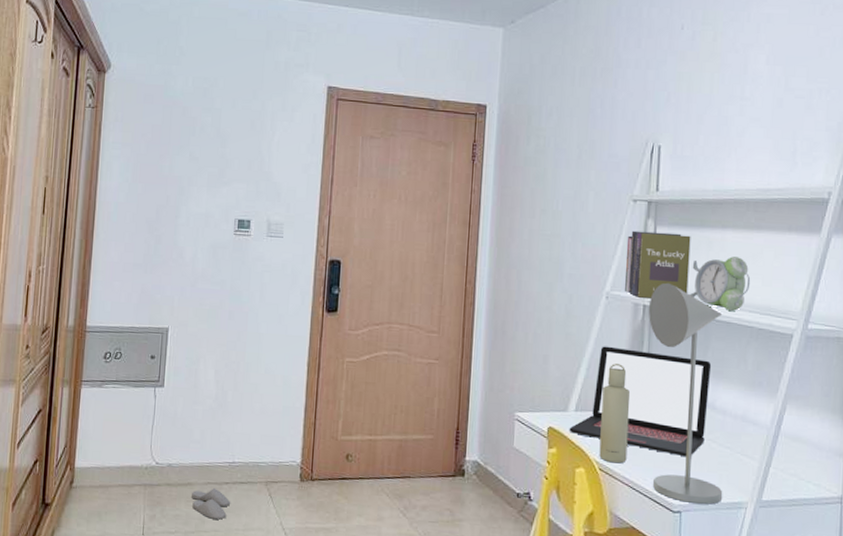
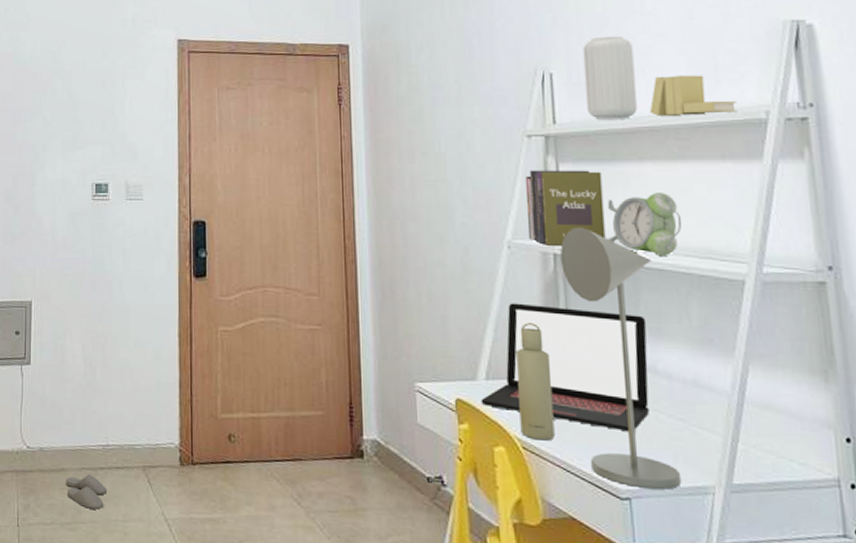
vase: none [685,116,730,191] -> present [582,36,637,119]
books: none [736,155,807,193] -> present [649,75,738,117]

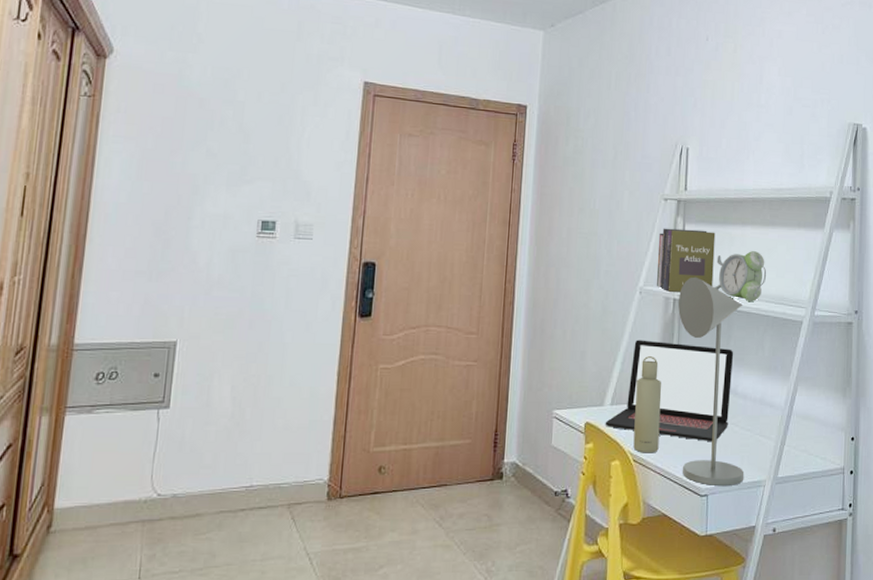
slippers: present [66,473,107,509] -> none [200,516,246,552]
vase: present [582,36,637,119] -> none [710,121,749,191]
books: present [649,75,738,117] -> none [754,157,813,192]

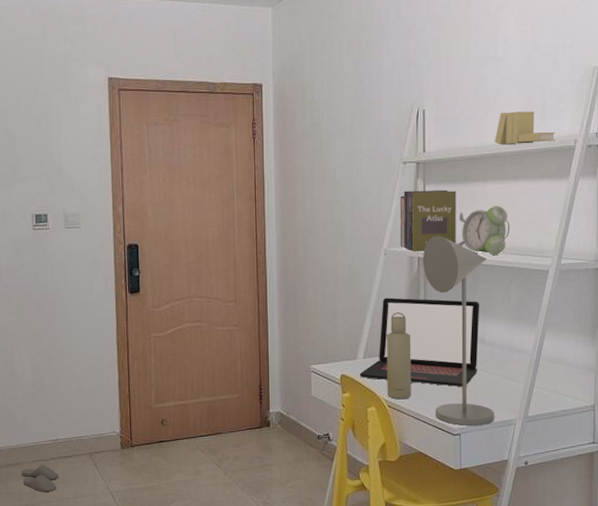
slippers: none [200,516,246,552] -> present [22,464,58,492]
books: none [754,157,813,192] -> present [494,111,556,146]

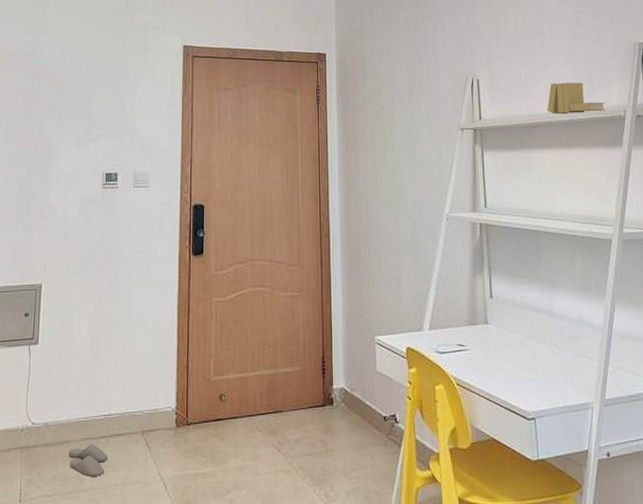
laptop: present [359,297,480,387] -> none [425,265,548,364]
bottle: present [387,311,411,400] -> none [452,279,481,377]
books: present [400,189,457,251] -> none [459,156,517,217]
desk lamp: present [422,235,495,426] -> none [484,201,571,409]
alarm clock: present [457,206,510,255] -> none [518,173,570,222]

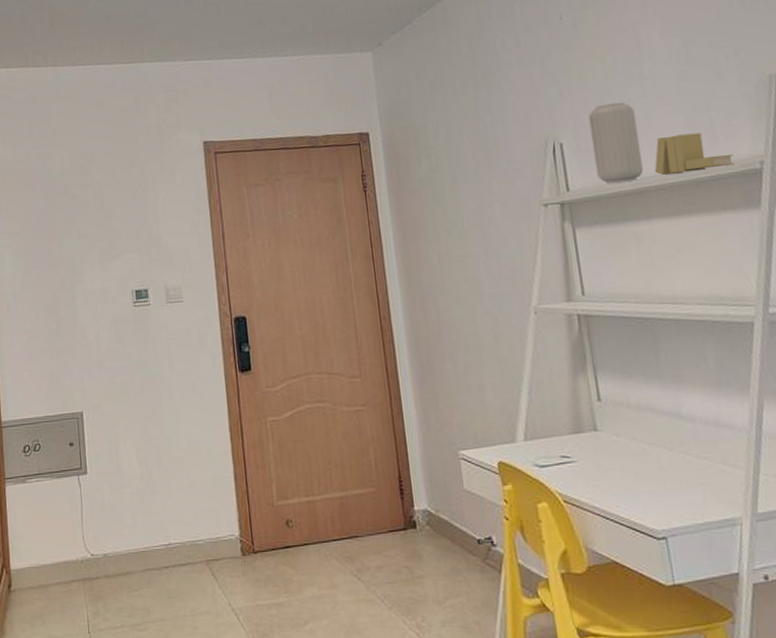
slippers: present [69,443,108,476] -> none [132,573,173,608]
vase: none [500,51,538,116] -> present [588,102,643,184]

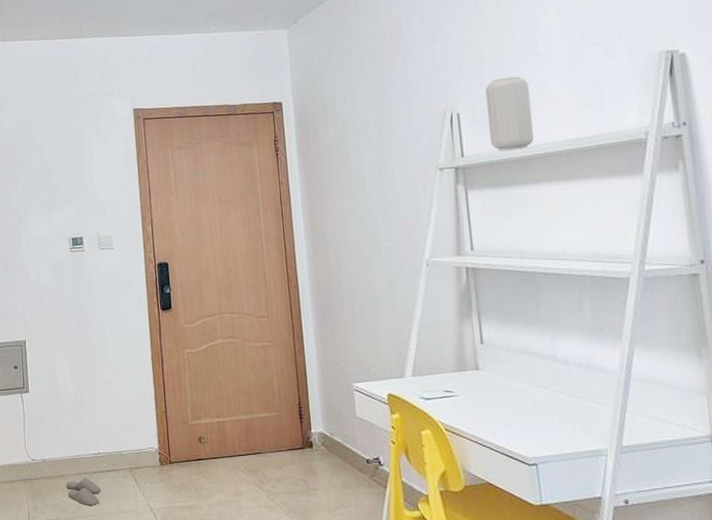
slippers: none [132,573,173,608] -> present [66,477,101,505]
books: present [654,132,735,175] -> none [544,105,621,144]

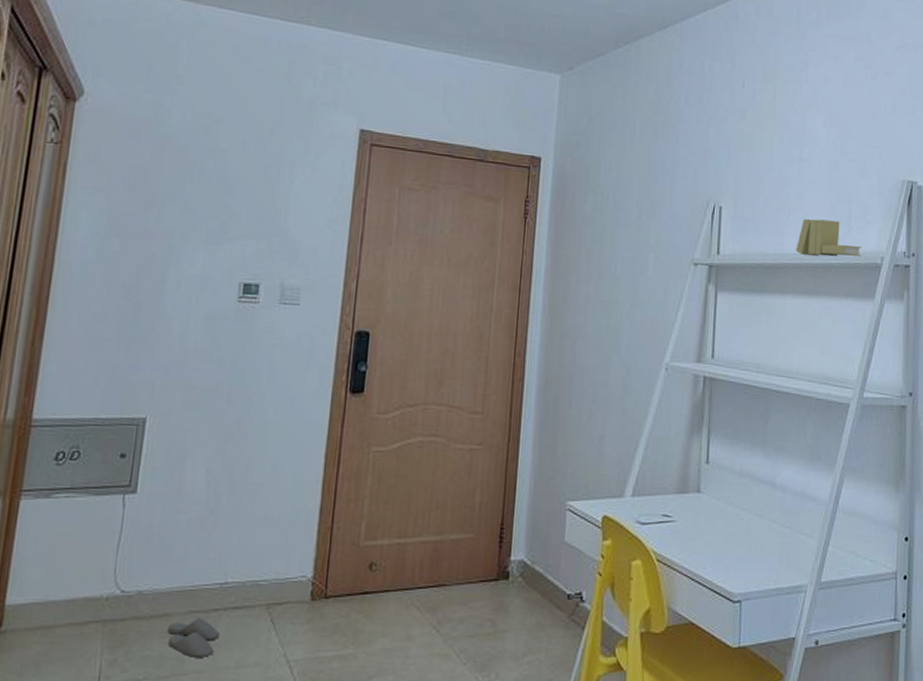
vase: present [485,76,534,151] -> none [746,177,789,255]
books: none [544,105,621,144] -> present [795,218,862,257]

